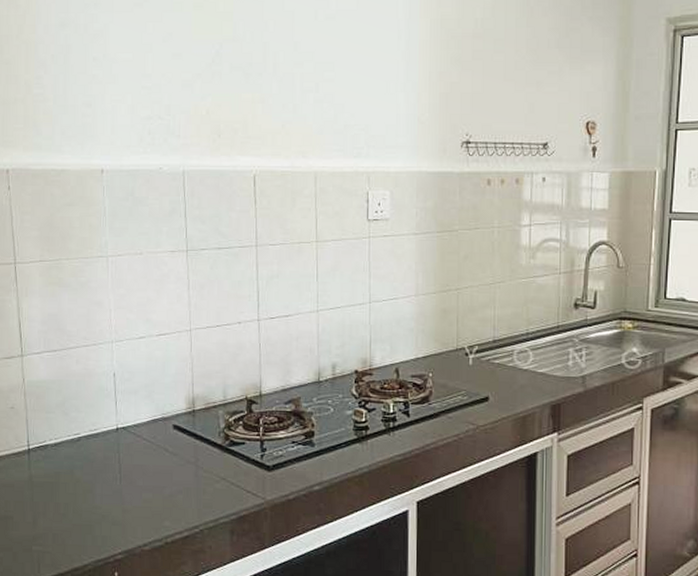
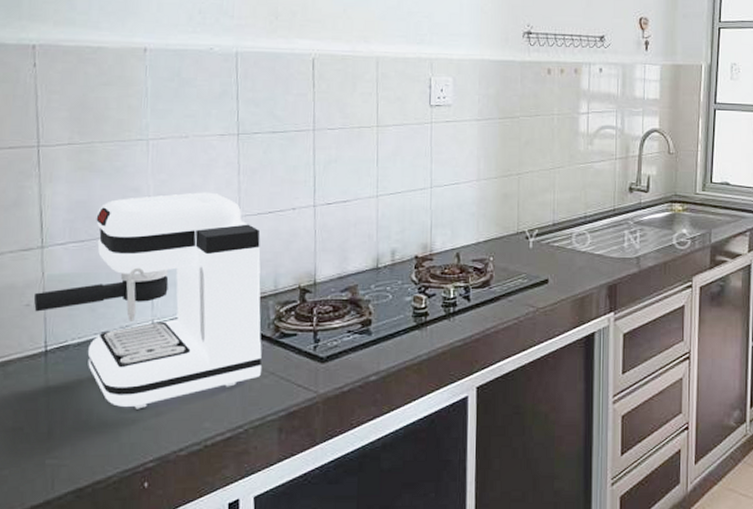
coffee maker: none [16,306,214,506] -> present [33,192,262,409]

